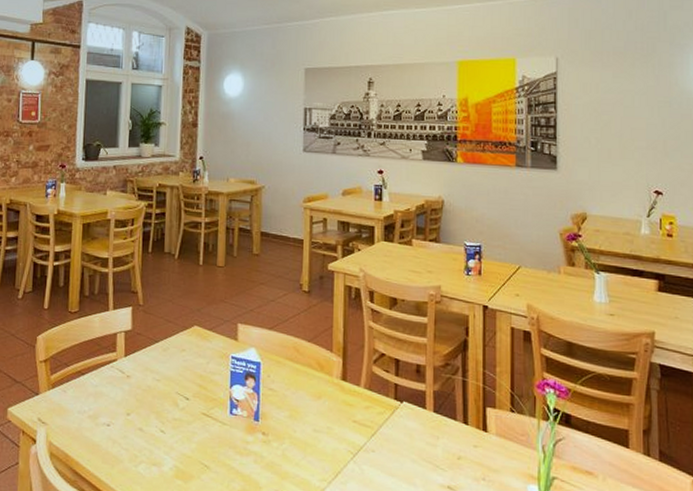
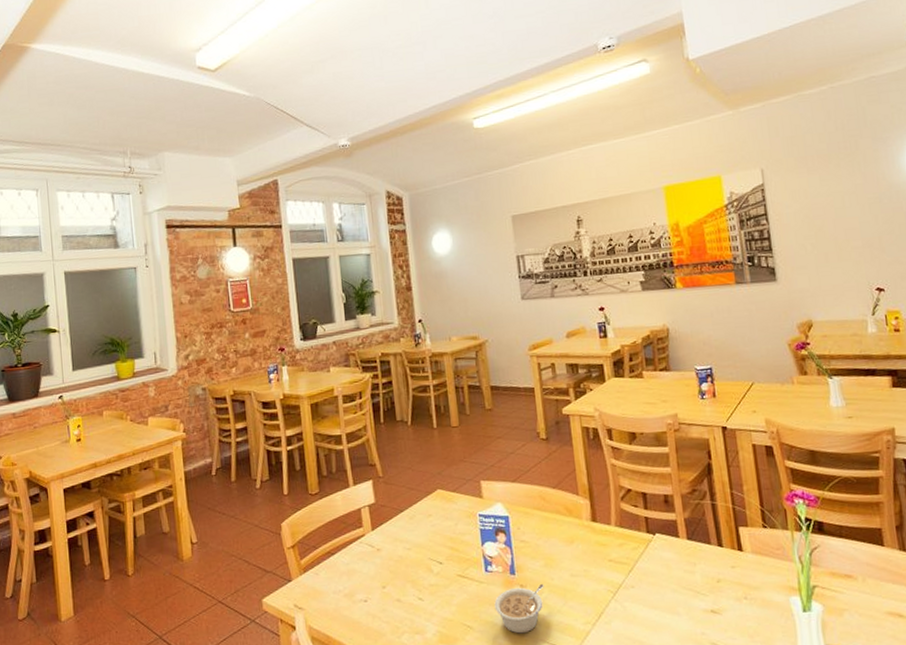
legume: none [234,434,286,481] -> present [494,584,544,634]

